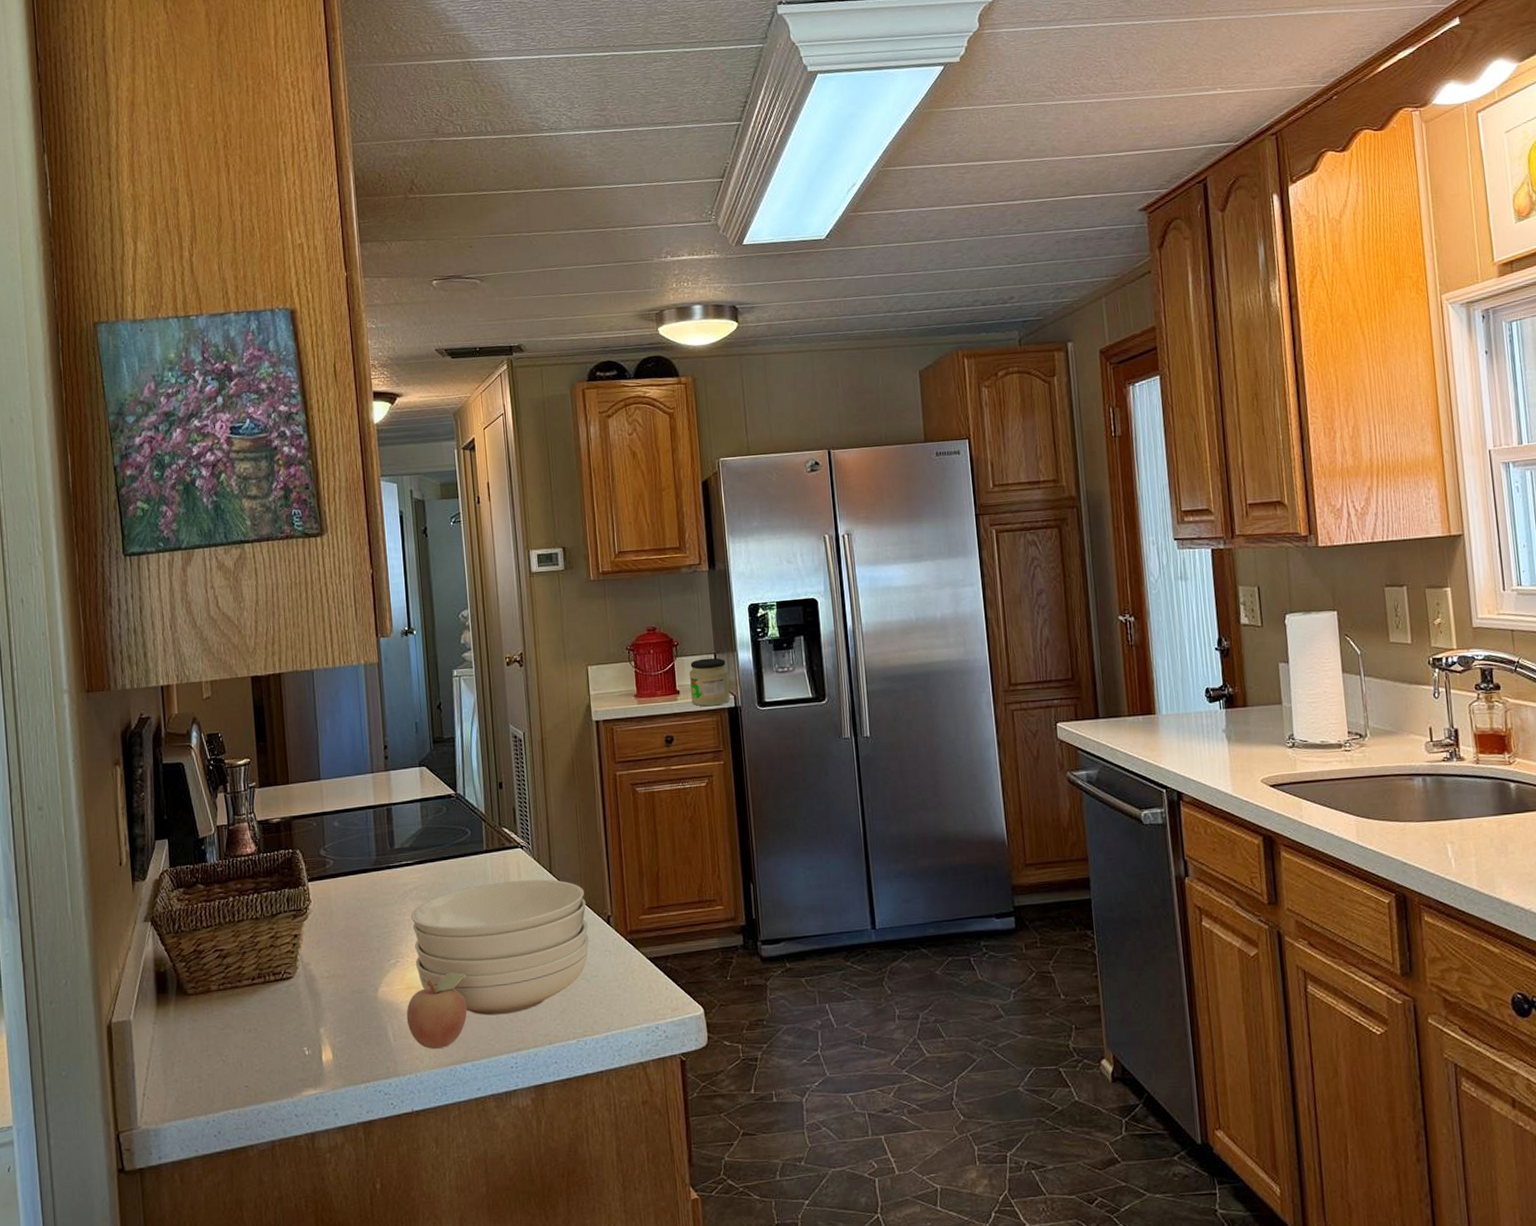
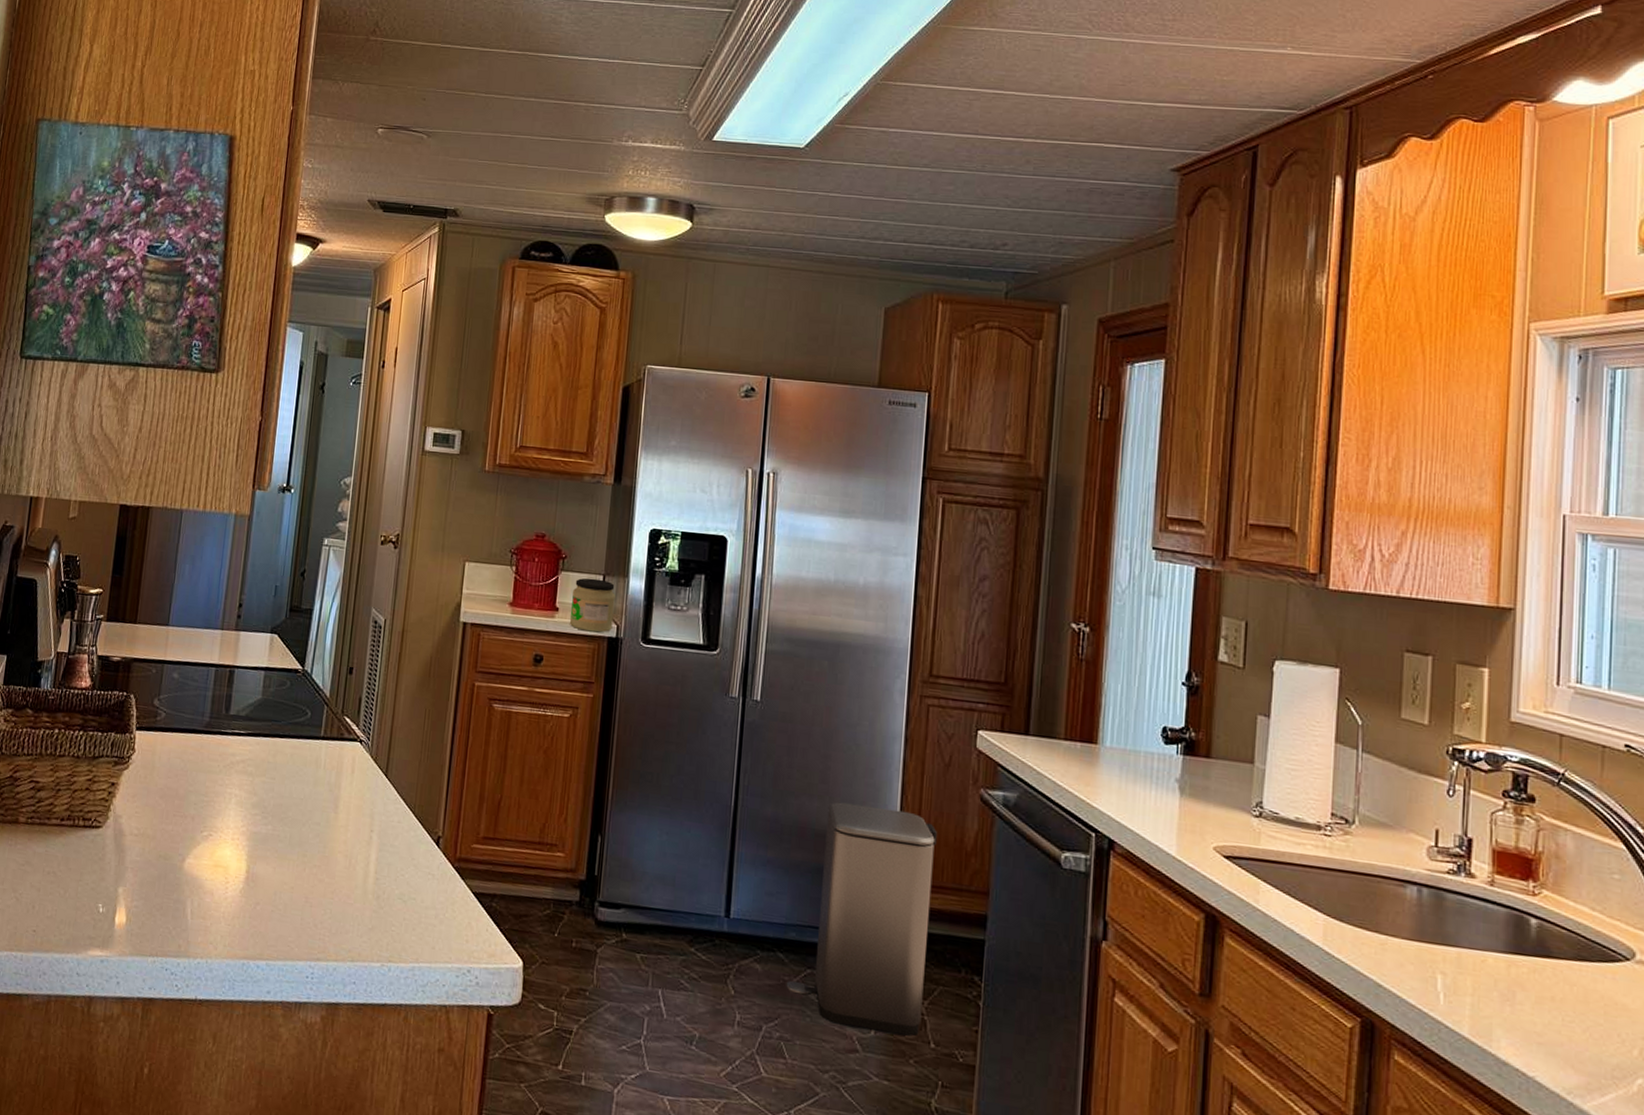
fruit: present [406,972,468,1050] -> none [208,859,280,939]
bowl: present [410,879,589,1016] -> none [228,772,419,919]
pedal bin: none [933,804,1050,998] -> present [786,802,937,1036]

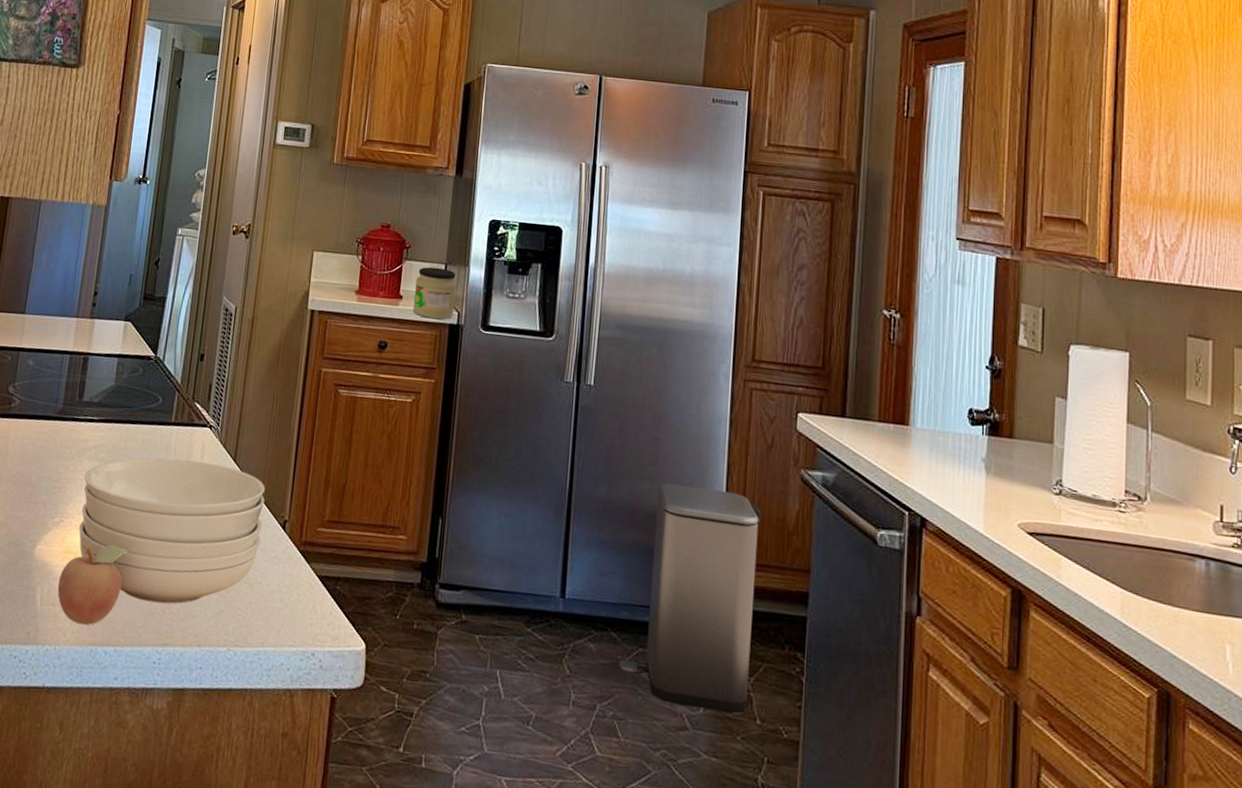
fruit: none [208,859,280,939] -> present [57,544,129,625]
bowl: none [228,772,419,919] -> present [78,458,266,604]

